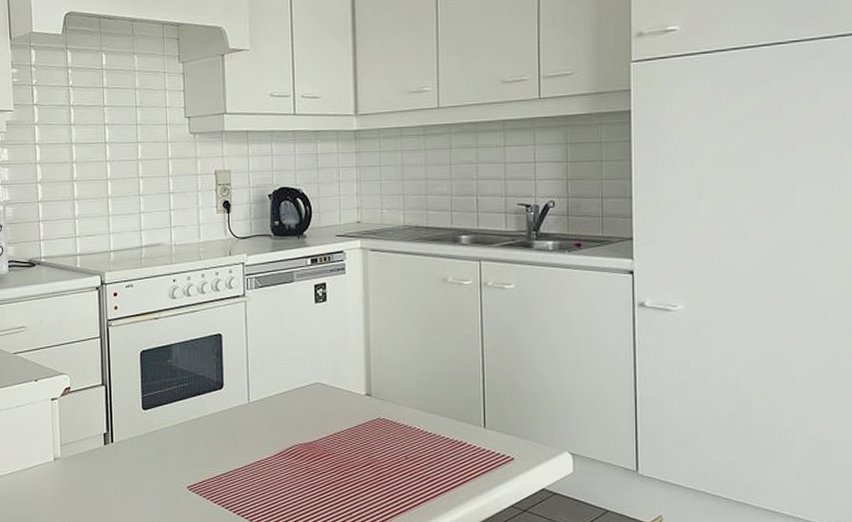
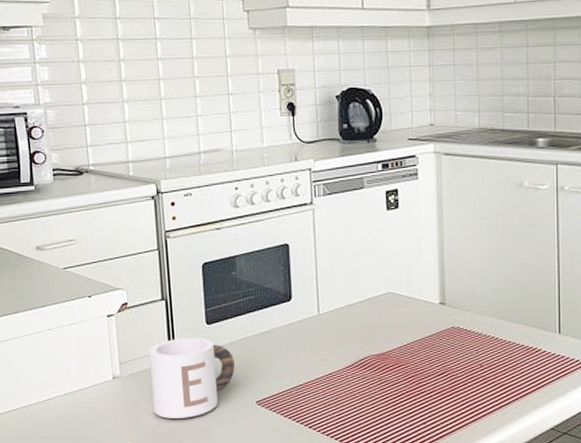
mug: none [88,422,168,501] -> present [148,337,235,419]

